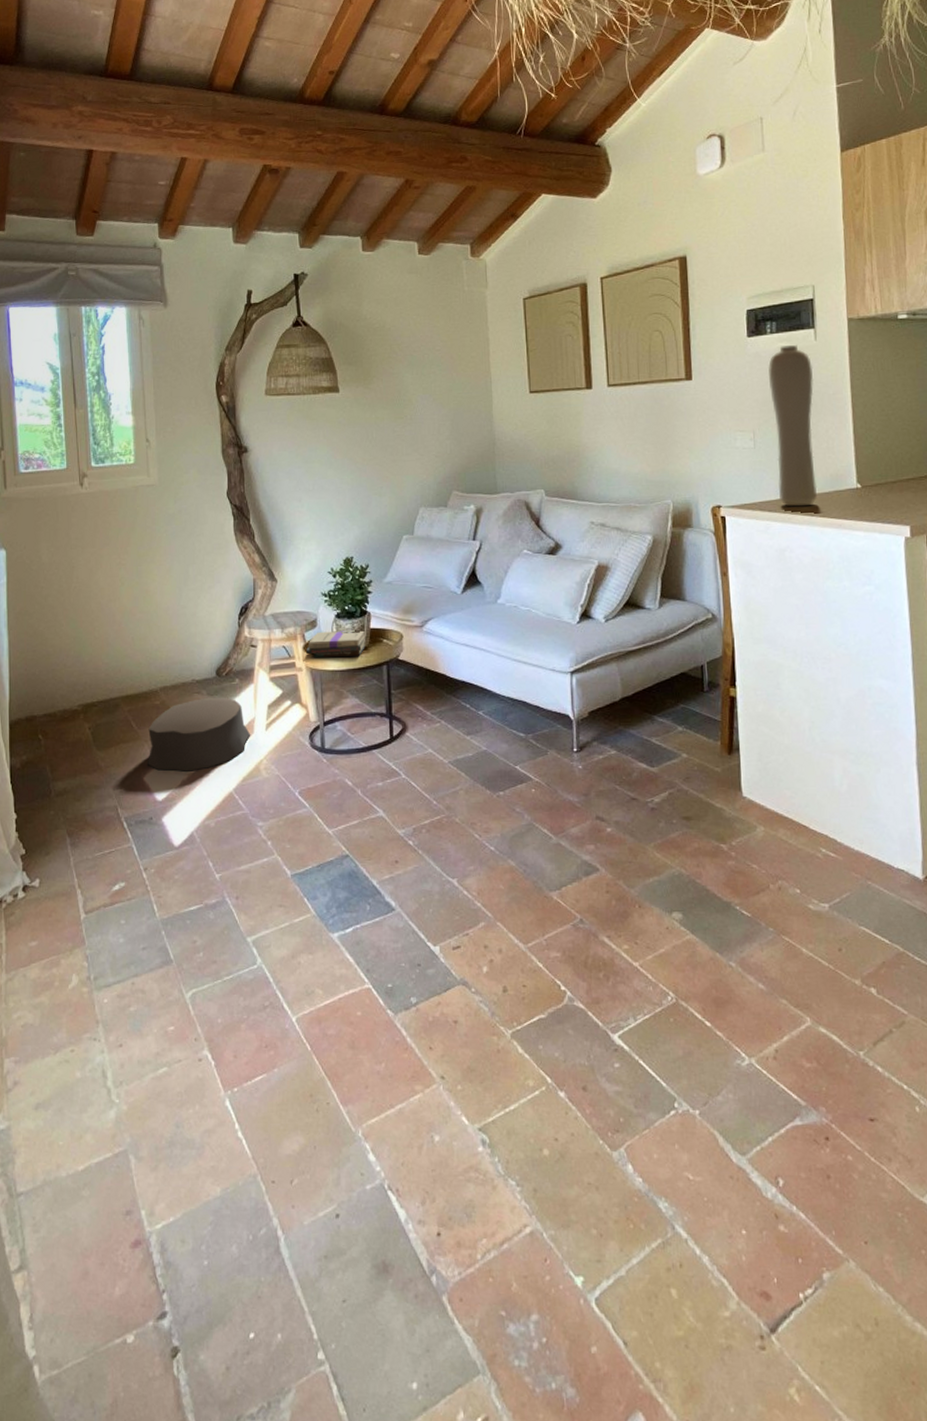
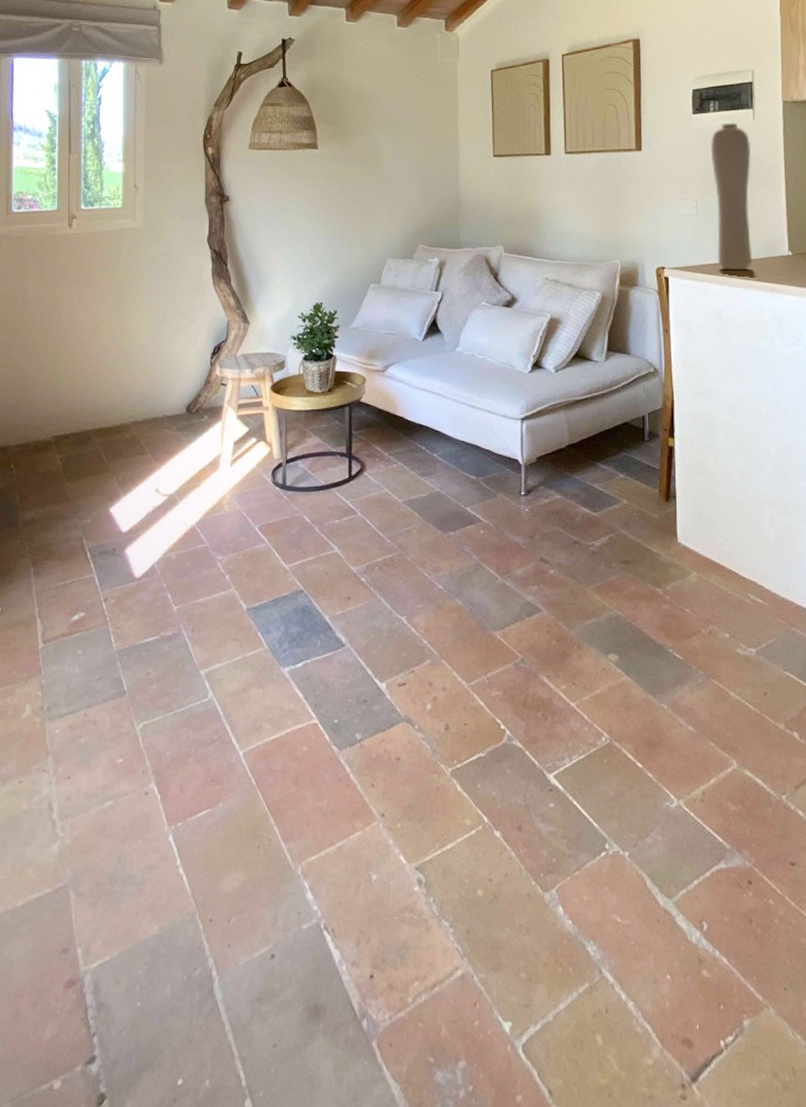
pouf: present [147,697,251,772] -> none [114,432,216,504]
books: present [306,630,365,658] -> none [273,373,330,398]

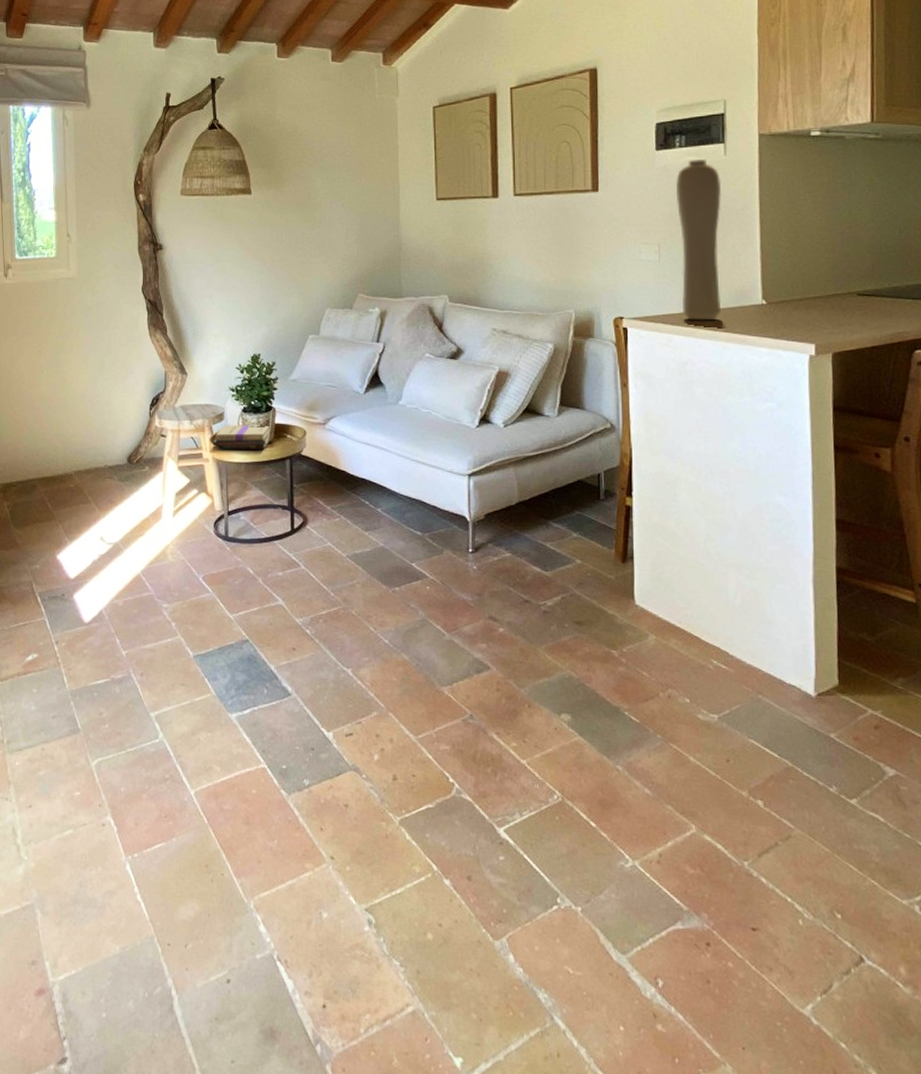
books: none [273,373,330,398] -> present [213,425,270,451]

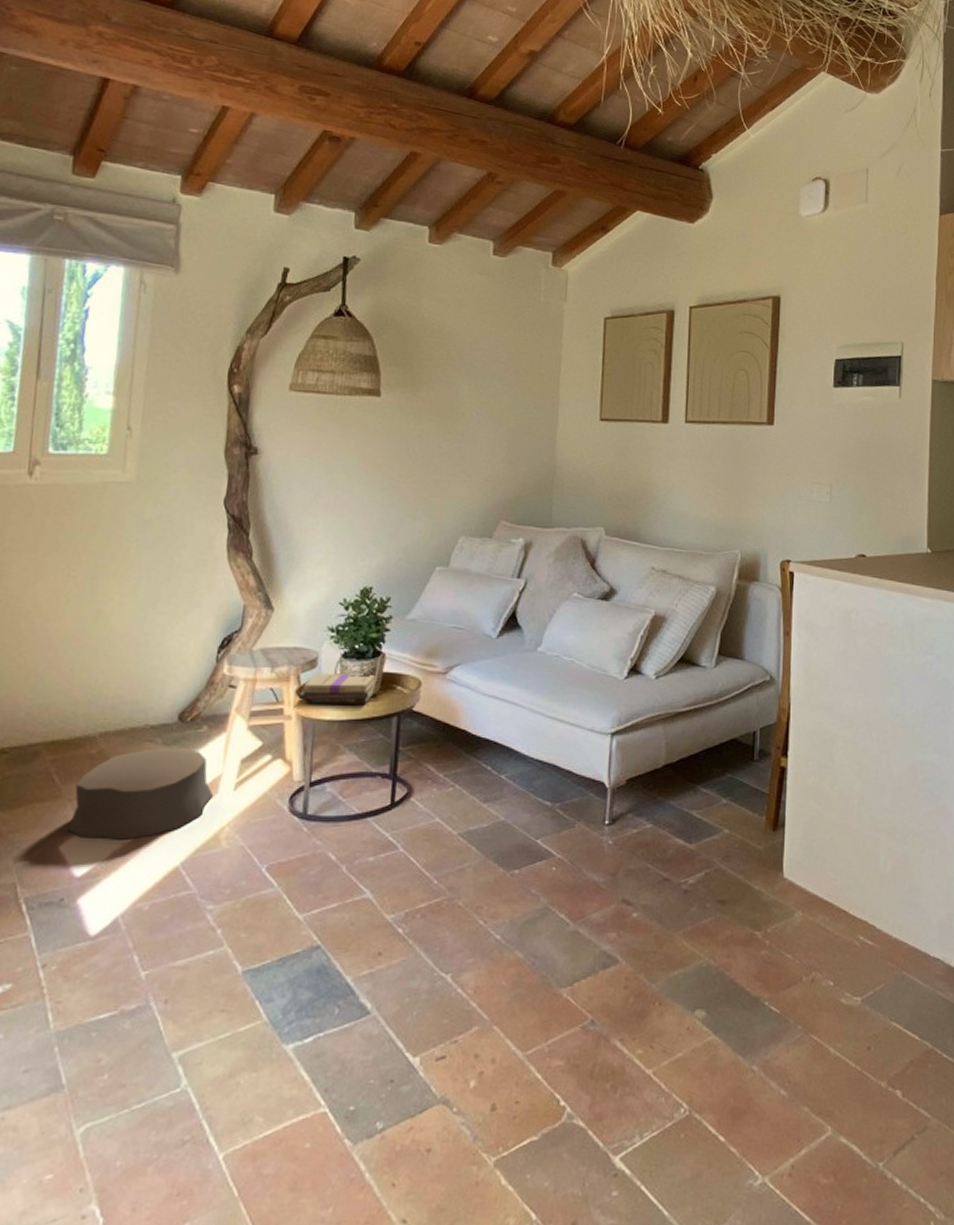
pouf: none [60,483,159,552] -> present [66,747,214,840]
vase: present [676,160,722,321] -> none [849,400,895,568]

